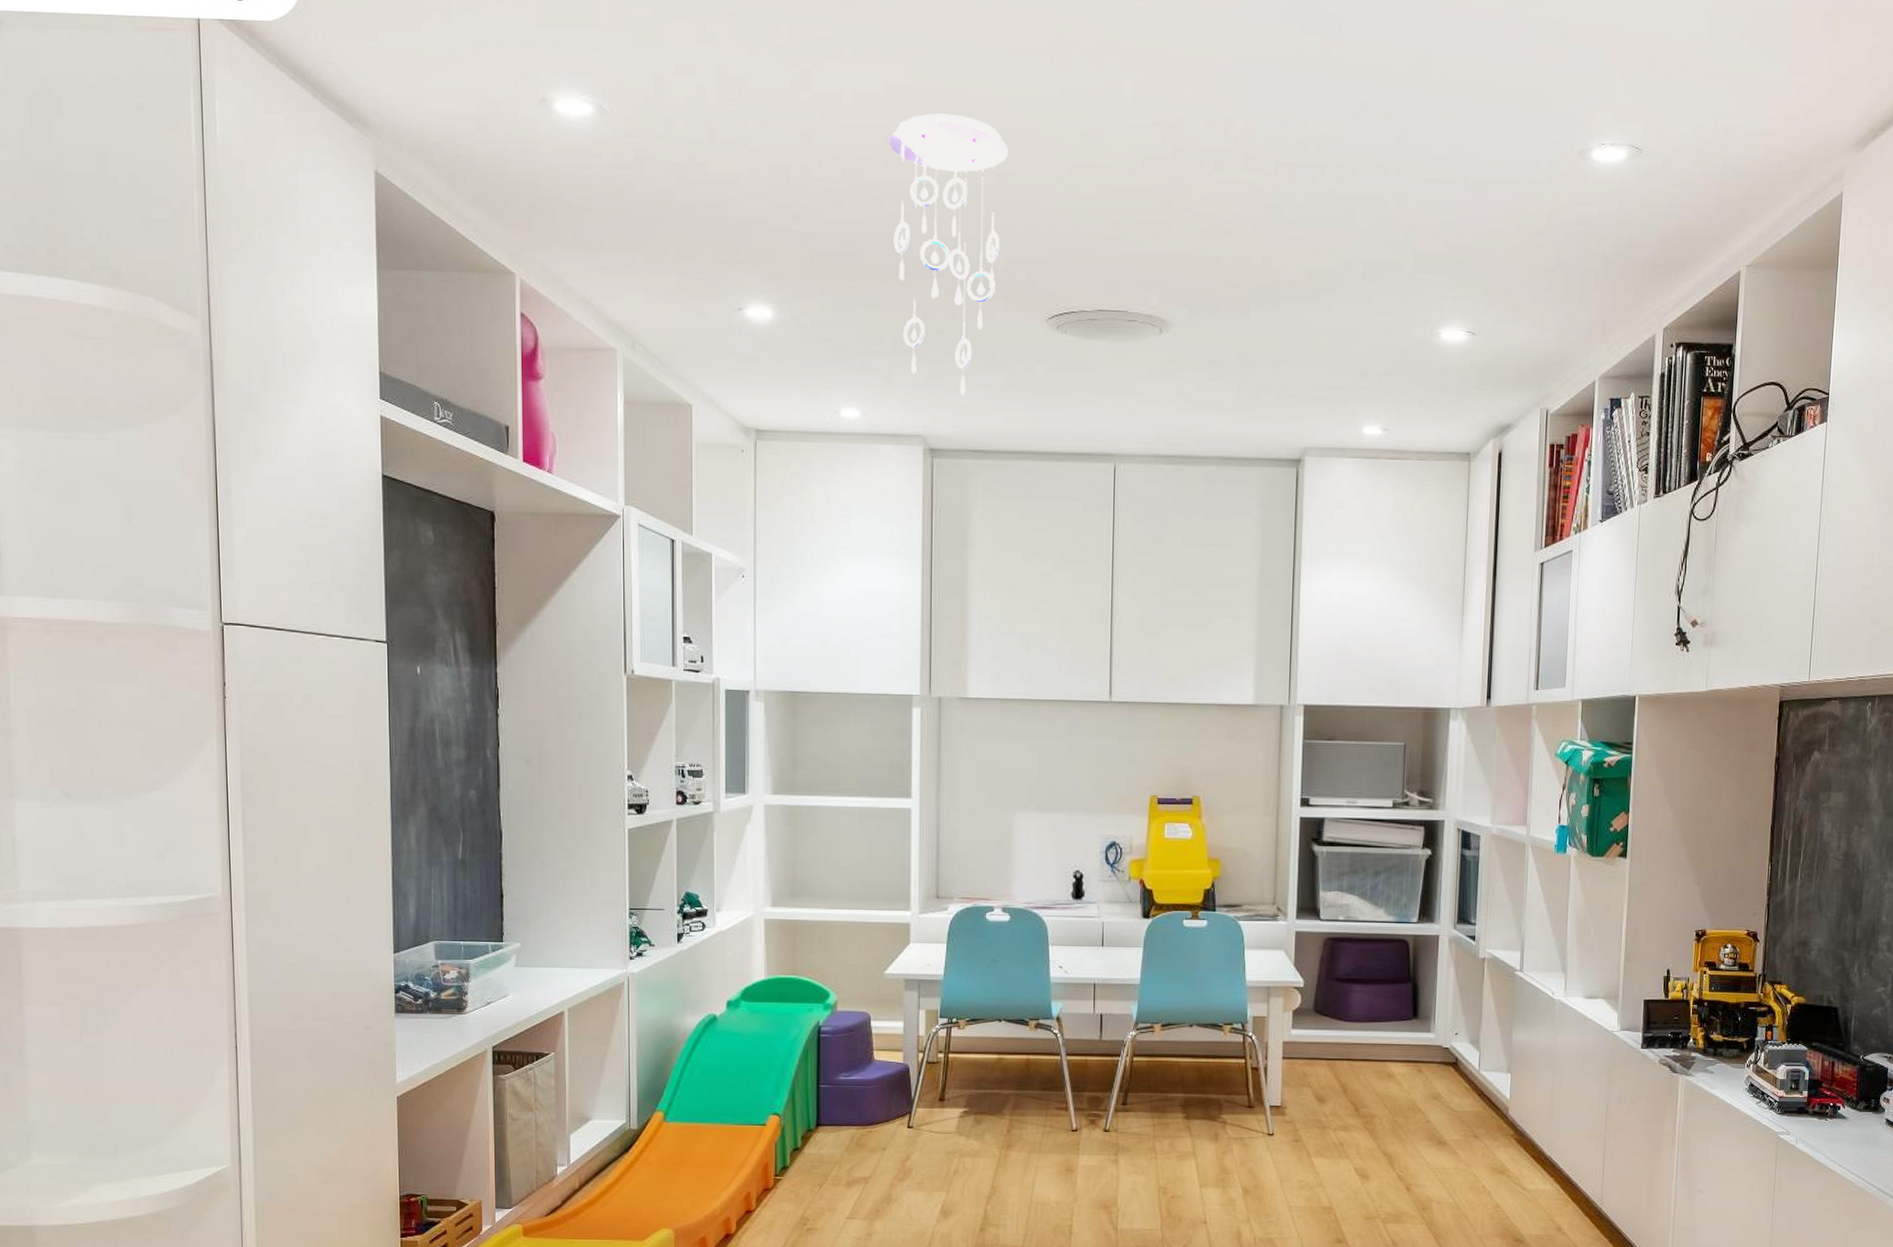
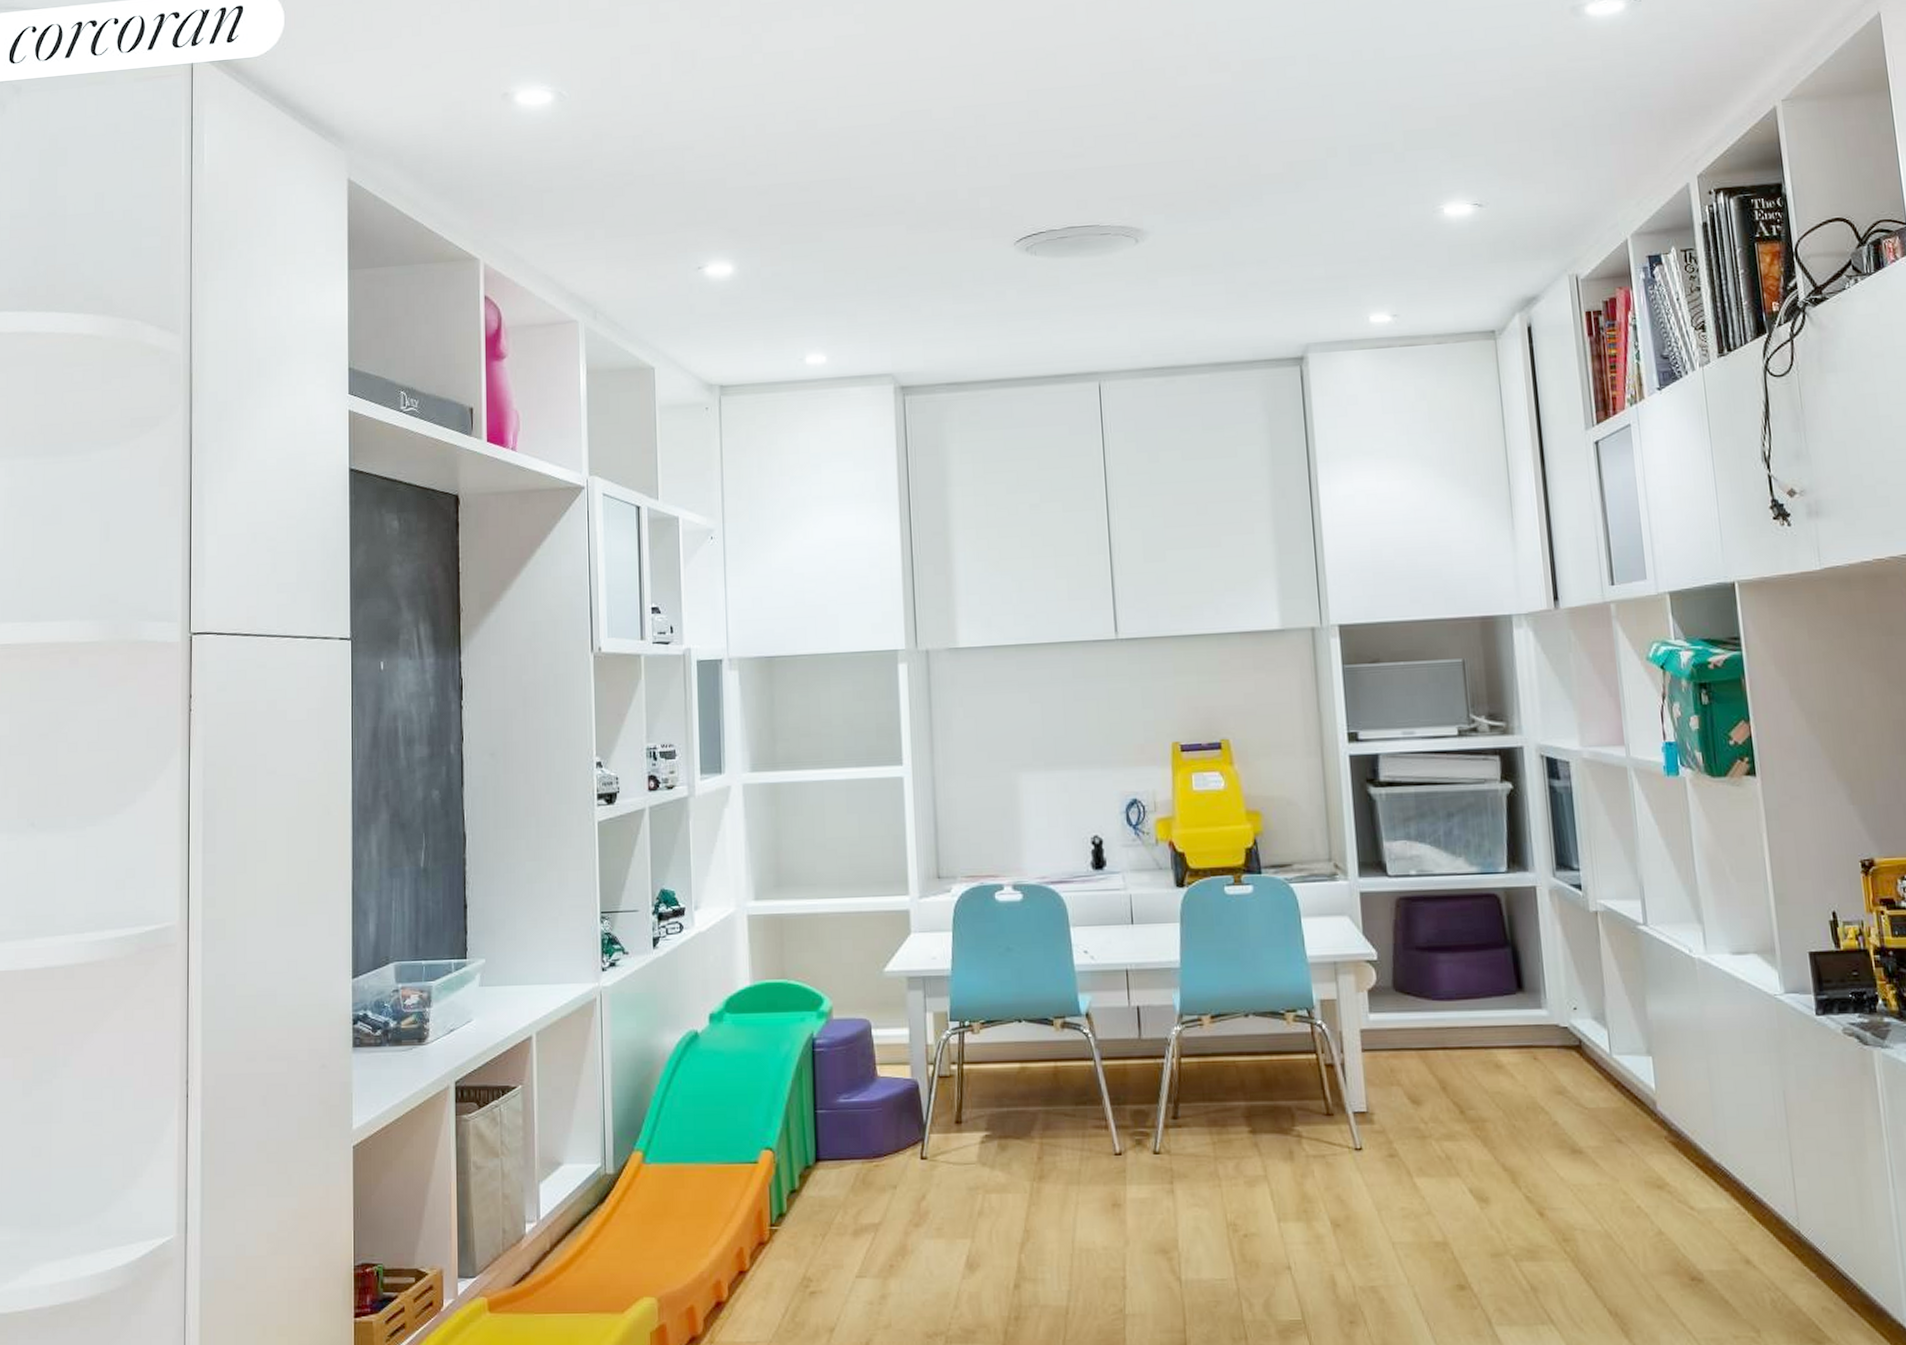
ceiling mobile: present [889,113,1009,396] -> none [842,56,964,329]

